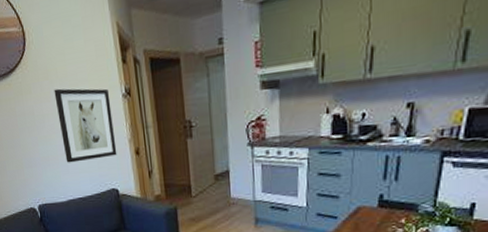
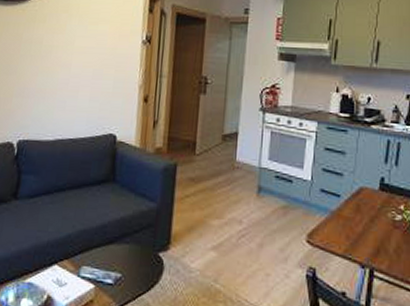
wall art: present [54,88,117,163] -> none [64,23,129,100]

